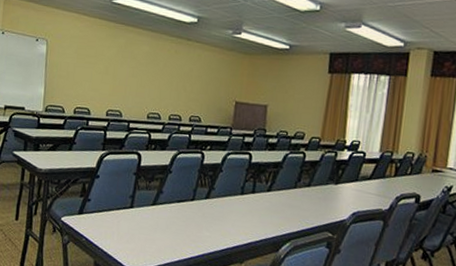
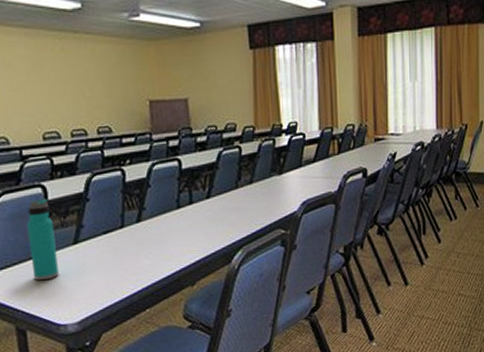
water bottle: none [117,163,141,229] -> present [26,198,59,281]

